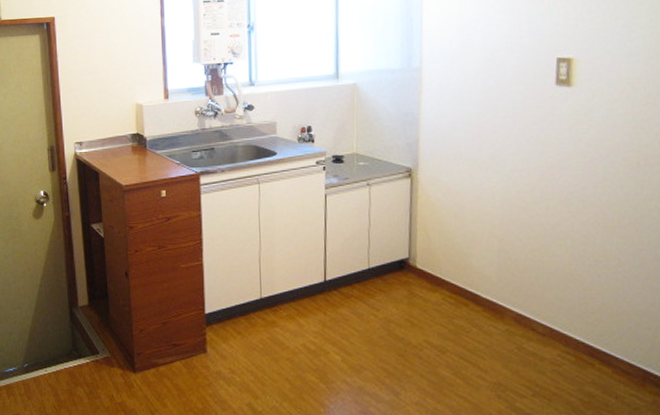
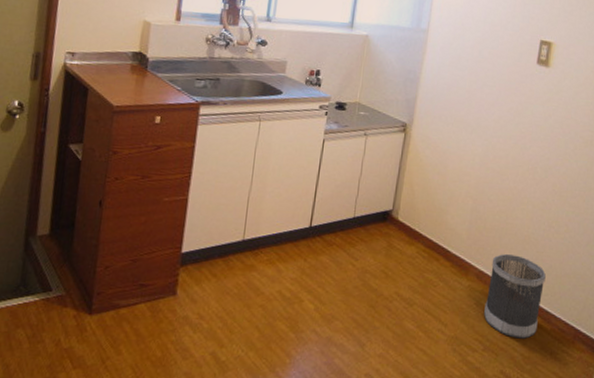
wastebasket: none [528,293,599,383] -> present [484,253,546,339]

